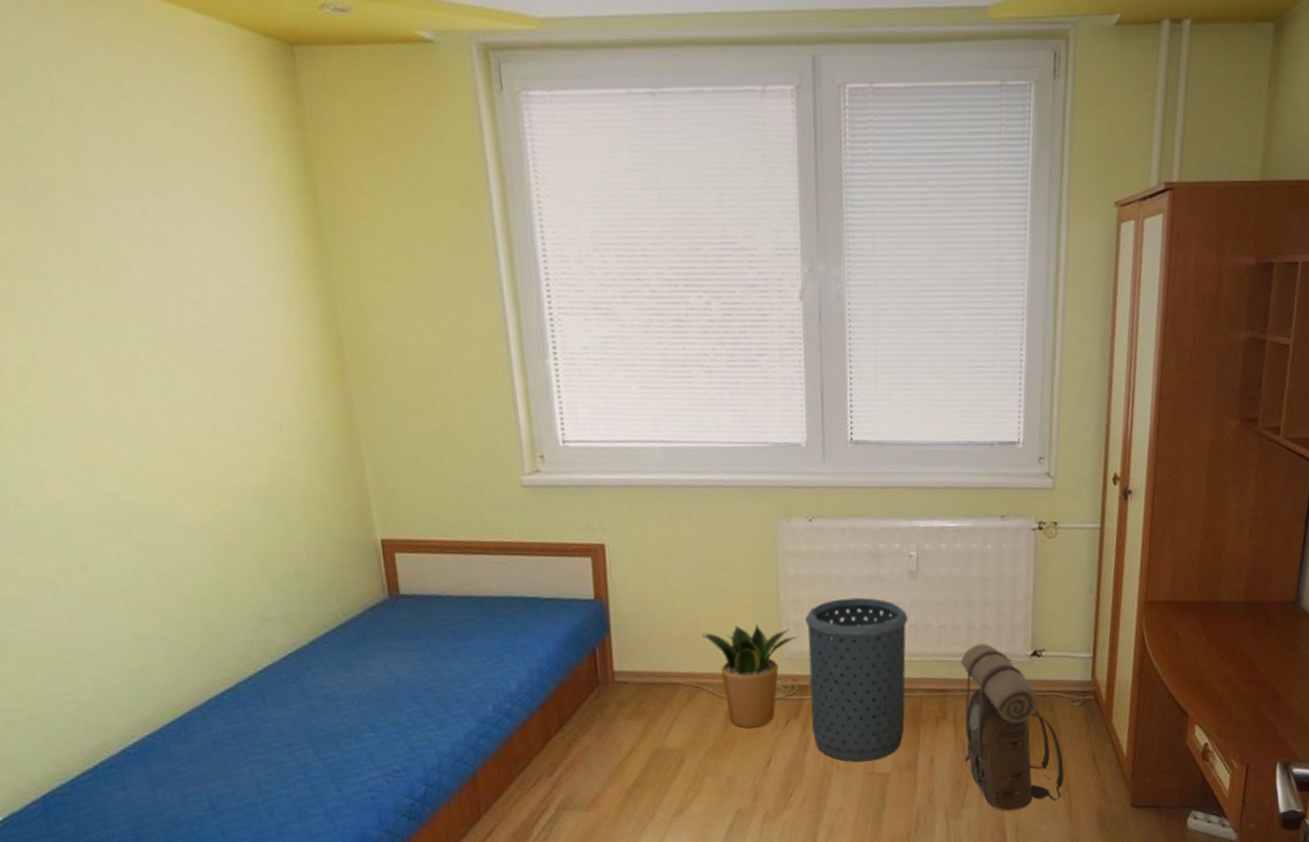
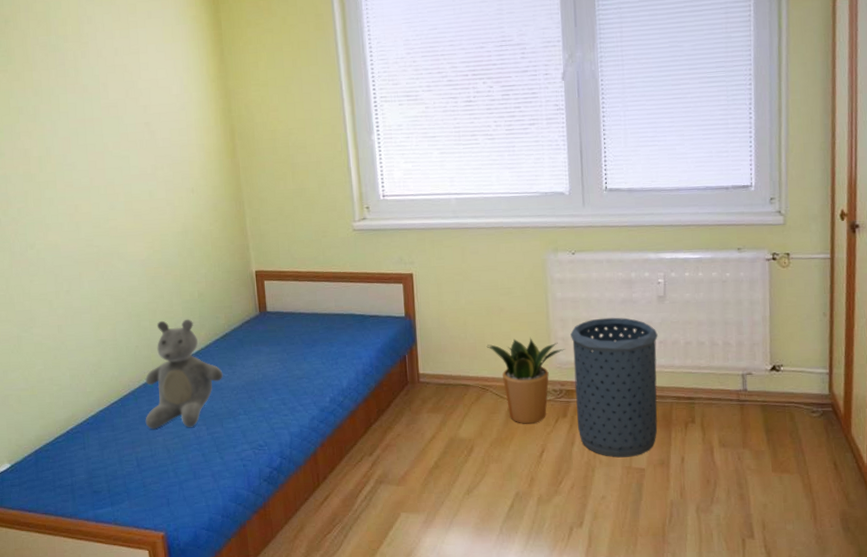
teddy bear: none [217,605,338,757] -> present [145,319,223,429]
backpack: present [961,643,1064,812] -> none [706,358,807,510]

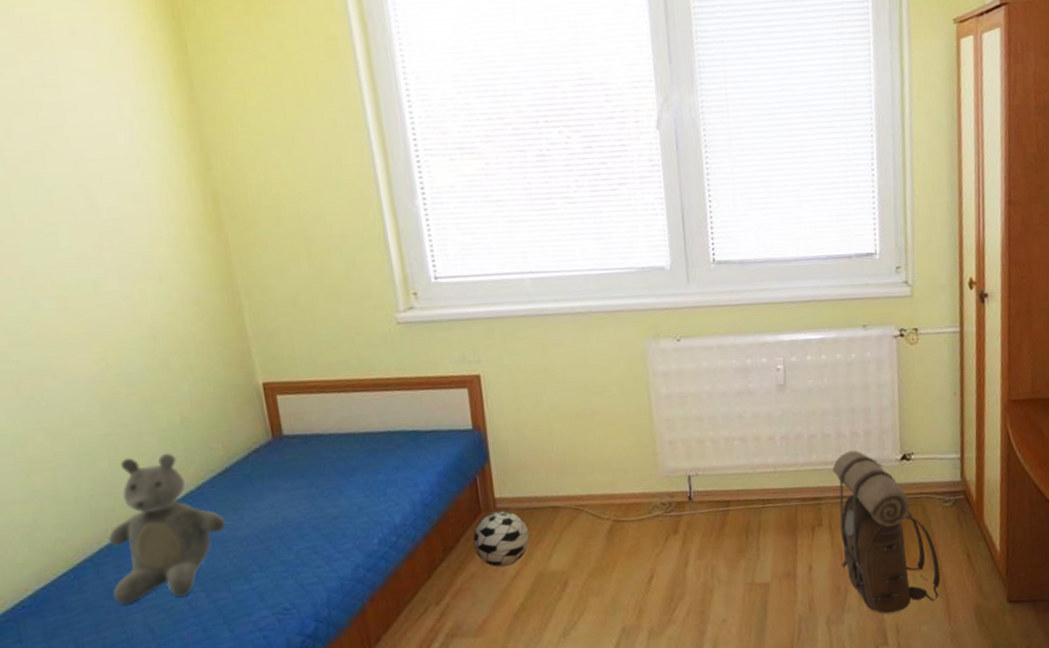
soccer ball: none [400,384,445,431] -> present [472,511,530,568]
potted plant: present [486,338,565,424] -> none [578,444,673,547]
laundry basket: present [570,317,658,458] -> none [679,412,782,574]
backpack: none [706,358,807,510] -> present [832,450,941,614]

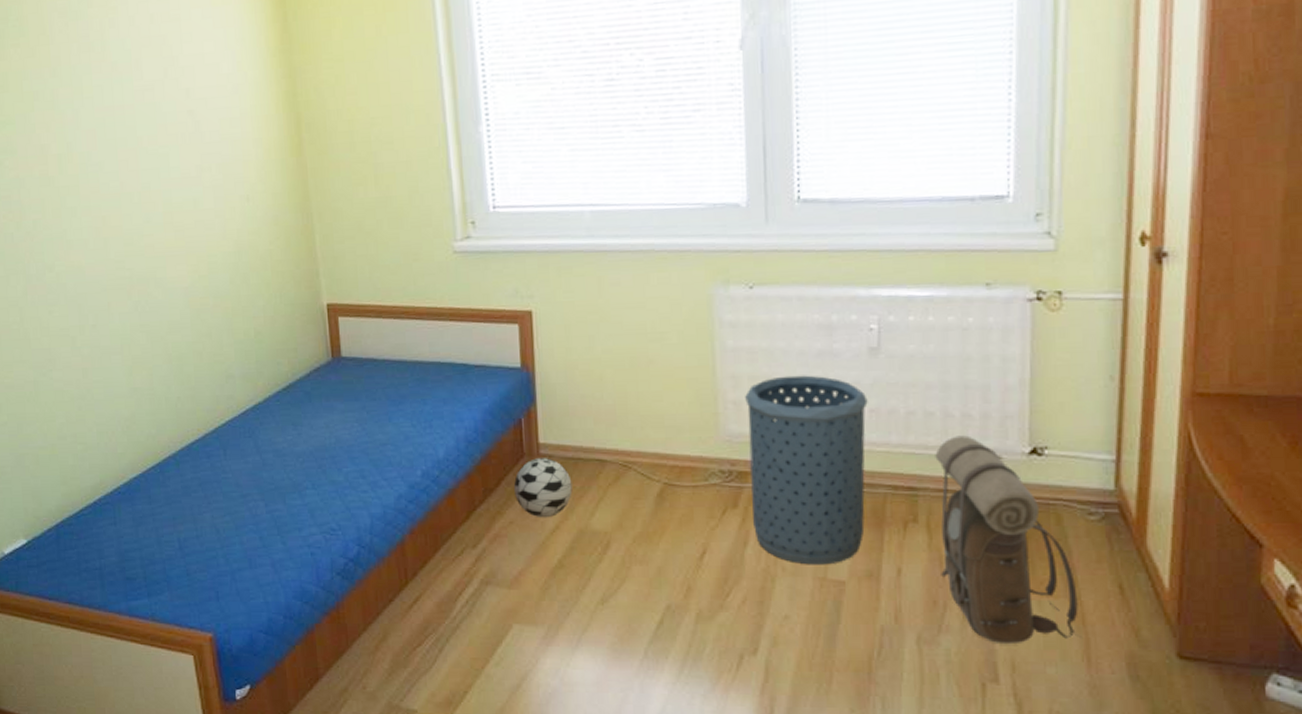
teddy bear: present [108,453,226,605] -> none [189,364,286,503]
laundry basket: none [679,412,782,574] -> present [745,375,868,565]

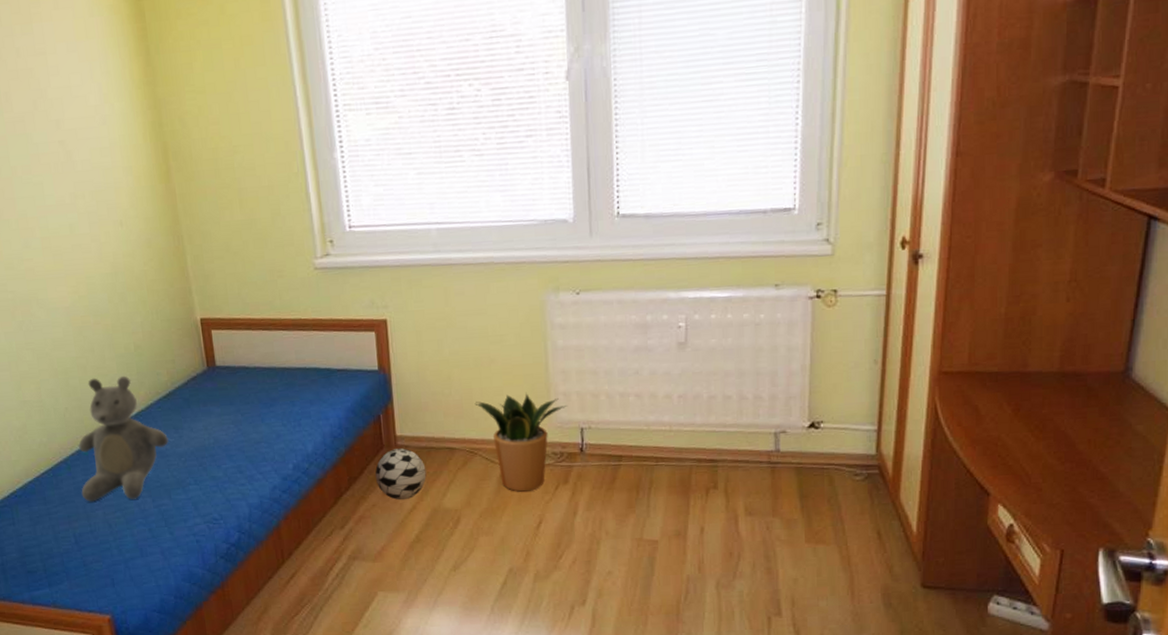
teddy bear: none [189,364,286,503] -> present [78,375,169,502]
potted plant: none [629,400,737,515] -> present [474,393,567,492]
laundry basket: present [745,375,868,565] -> none [574,368,677,529]
backpack: present [935,435,1078,645] -> none [732,414,845,585]

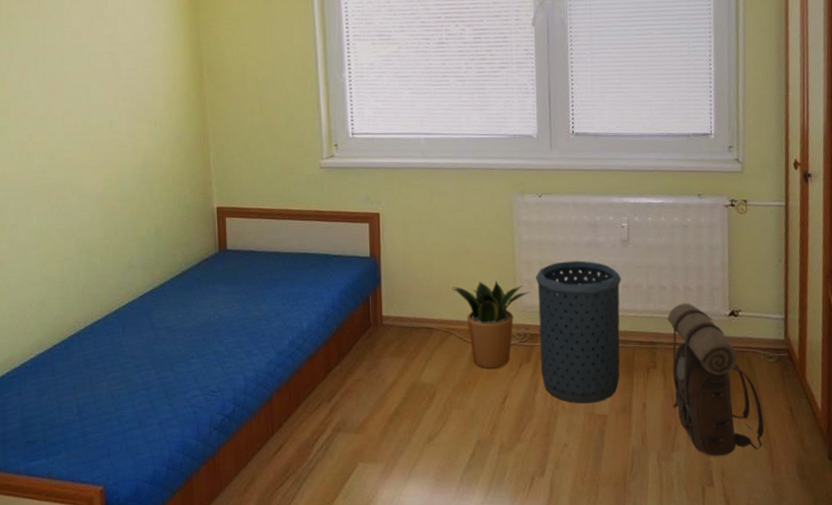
teddy bear: present [78,375,169,502] -> none [89,256,177,374]
soccer ball: present [375,448,427,501] -> none [361,327,407,376]
laundry basket: none [574,368,677,529] -> present [536,260,621,404]
backpack: none [732,414,845,585] -> present [667,303,765,457]

